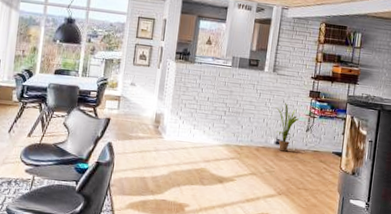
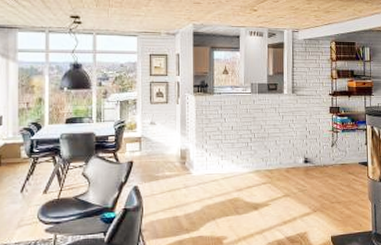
house plant: present [275,103,302,152] -> none [299,122,324,169]

